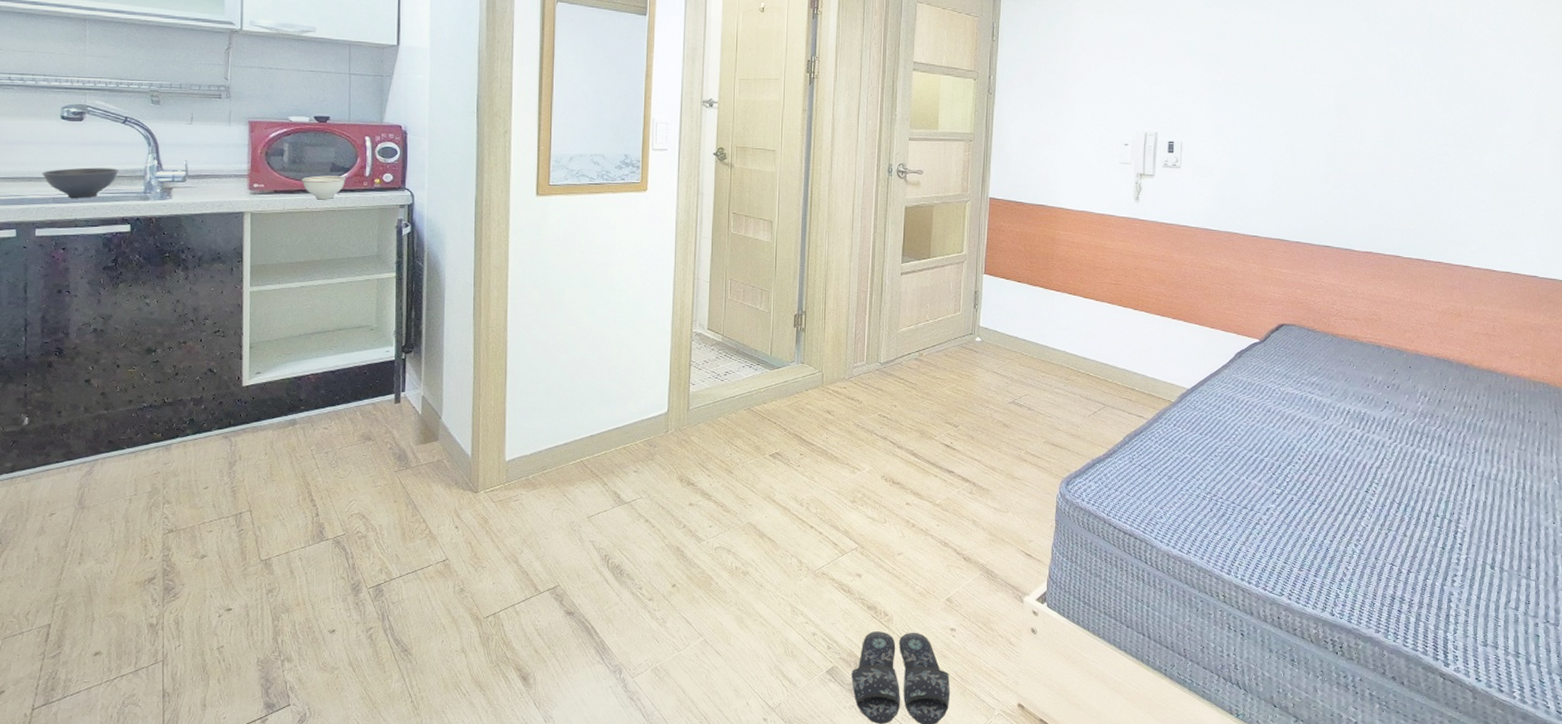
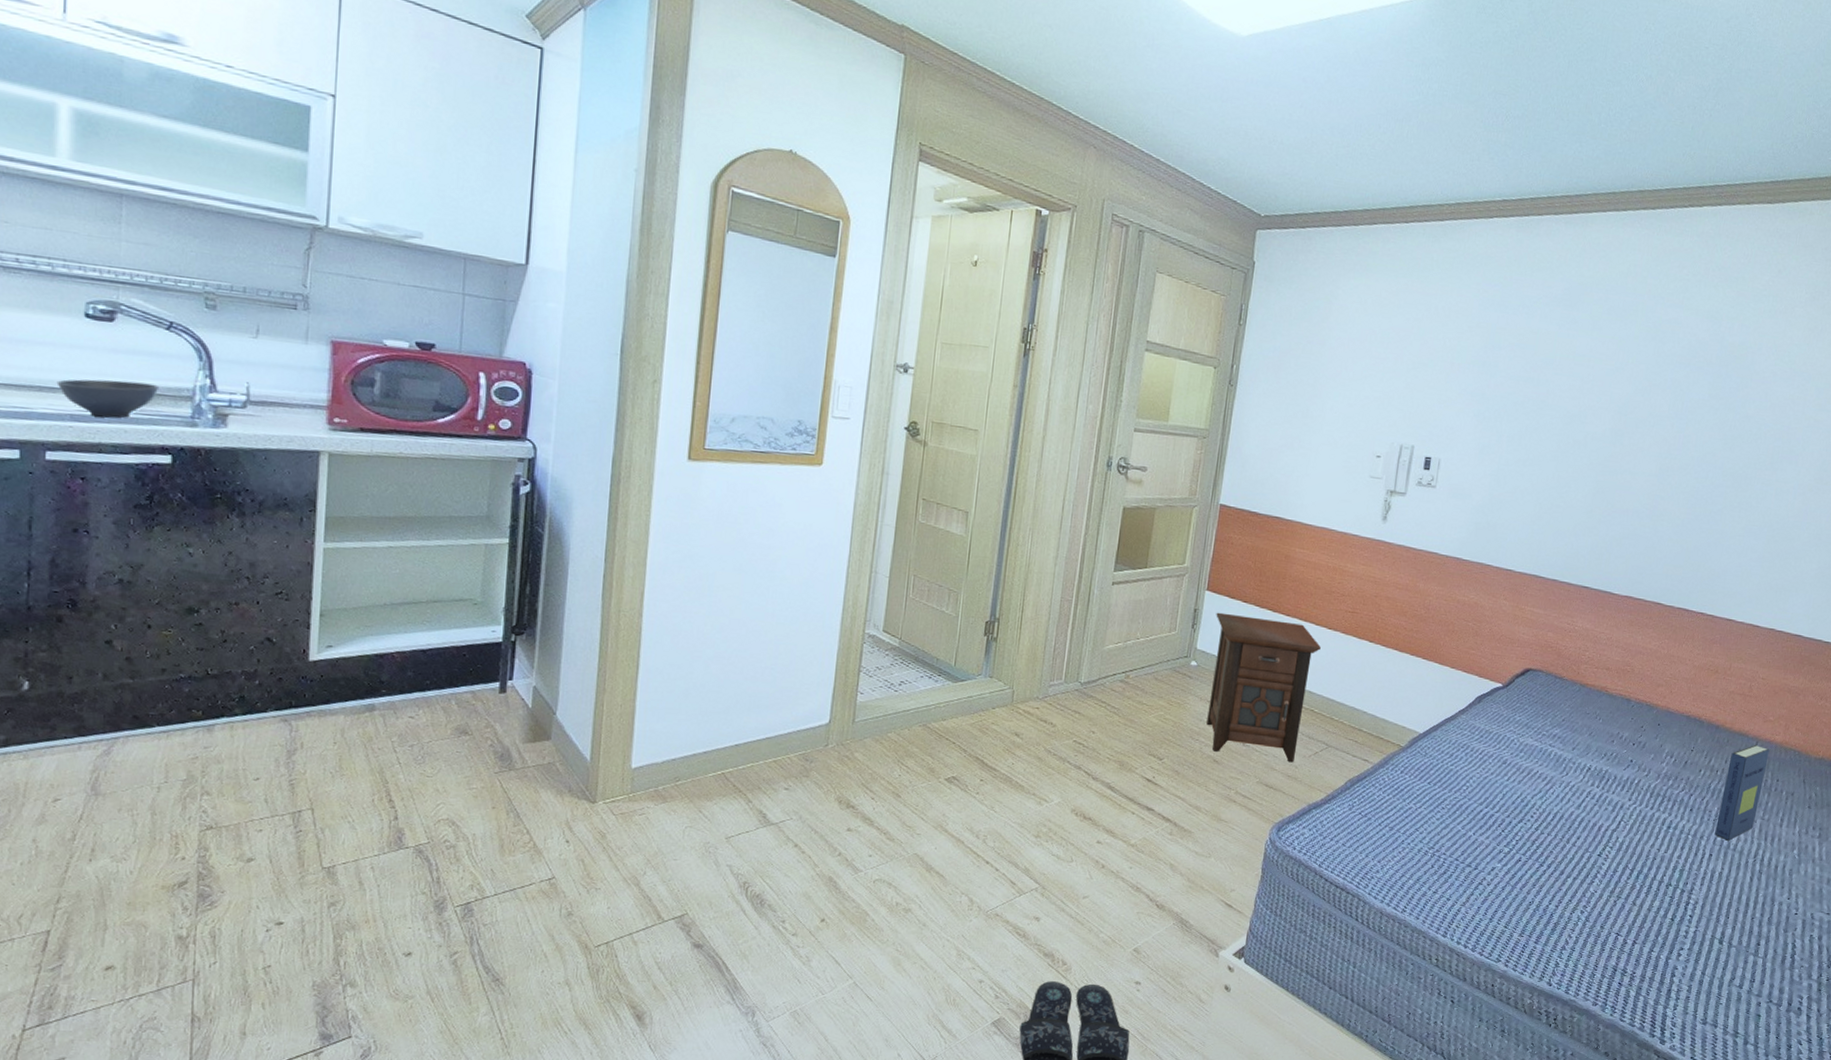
bowl: present [301,175,346,200] -> none [395,414,452,445]
nightstand: none [994,292,1090,423] -> present [1206,612,1321,763]
book: none [1475,379,1519,471] -> present [1715,744,1770,841]

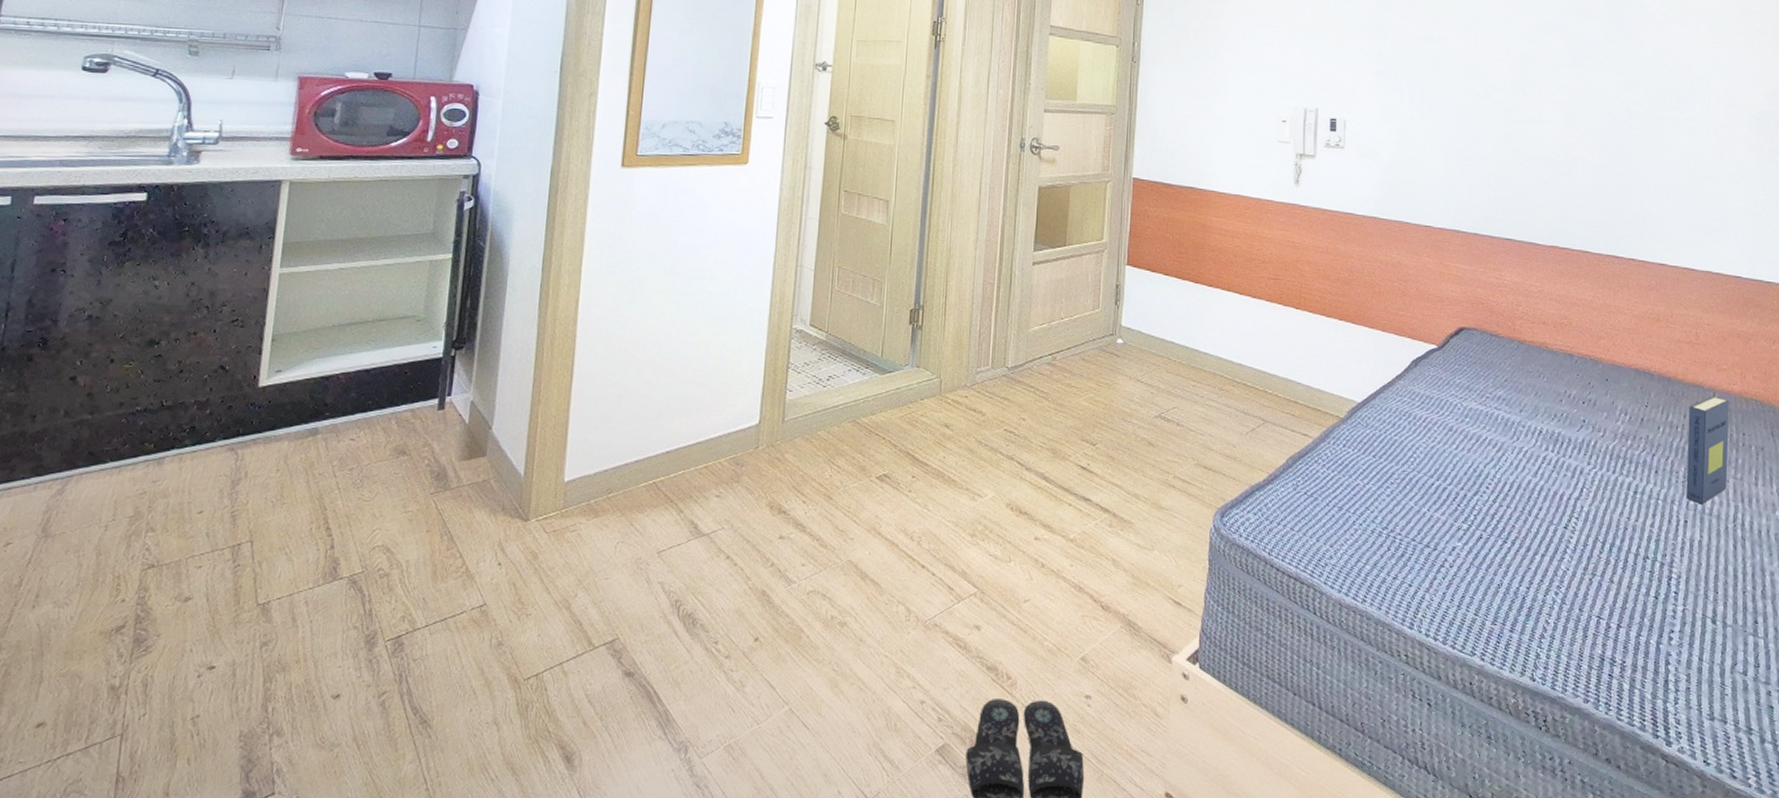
bowl: present [56,379,160,418] -> none [51,126,142,161]
nightstand: present [1206,612,1321,763] -> none [1138,287,1247,441]

